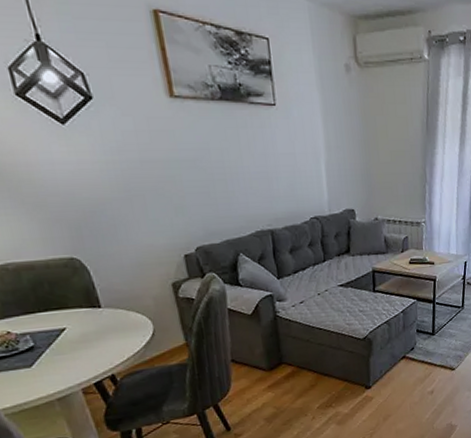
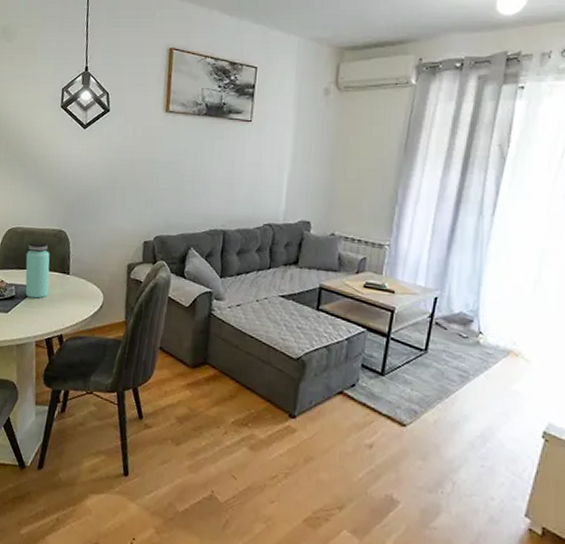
bottle: none [31,277,80,344] -> present [25,242,50,299]

